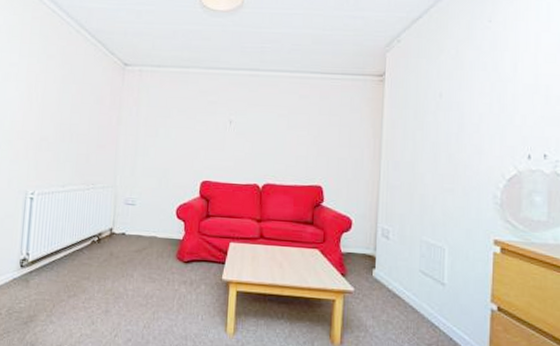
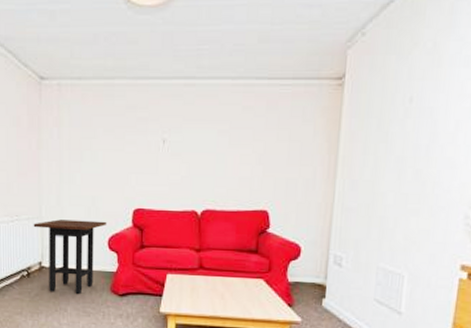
side table: none [107,189,177,261] -> present [33,219,107,295]

